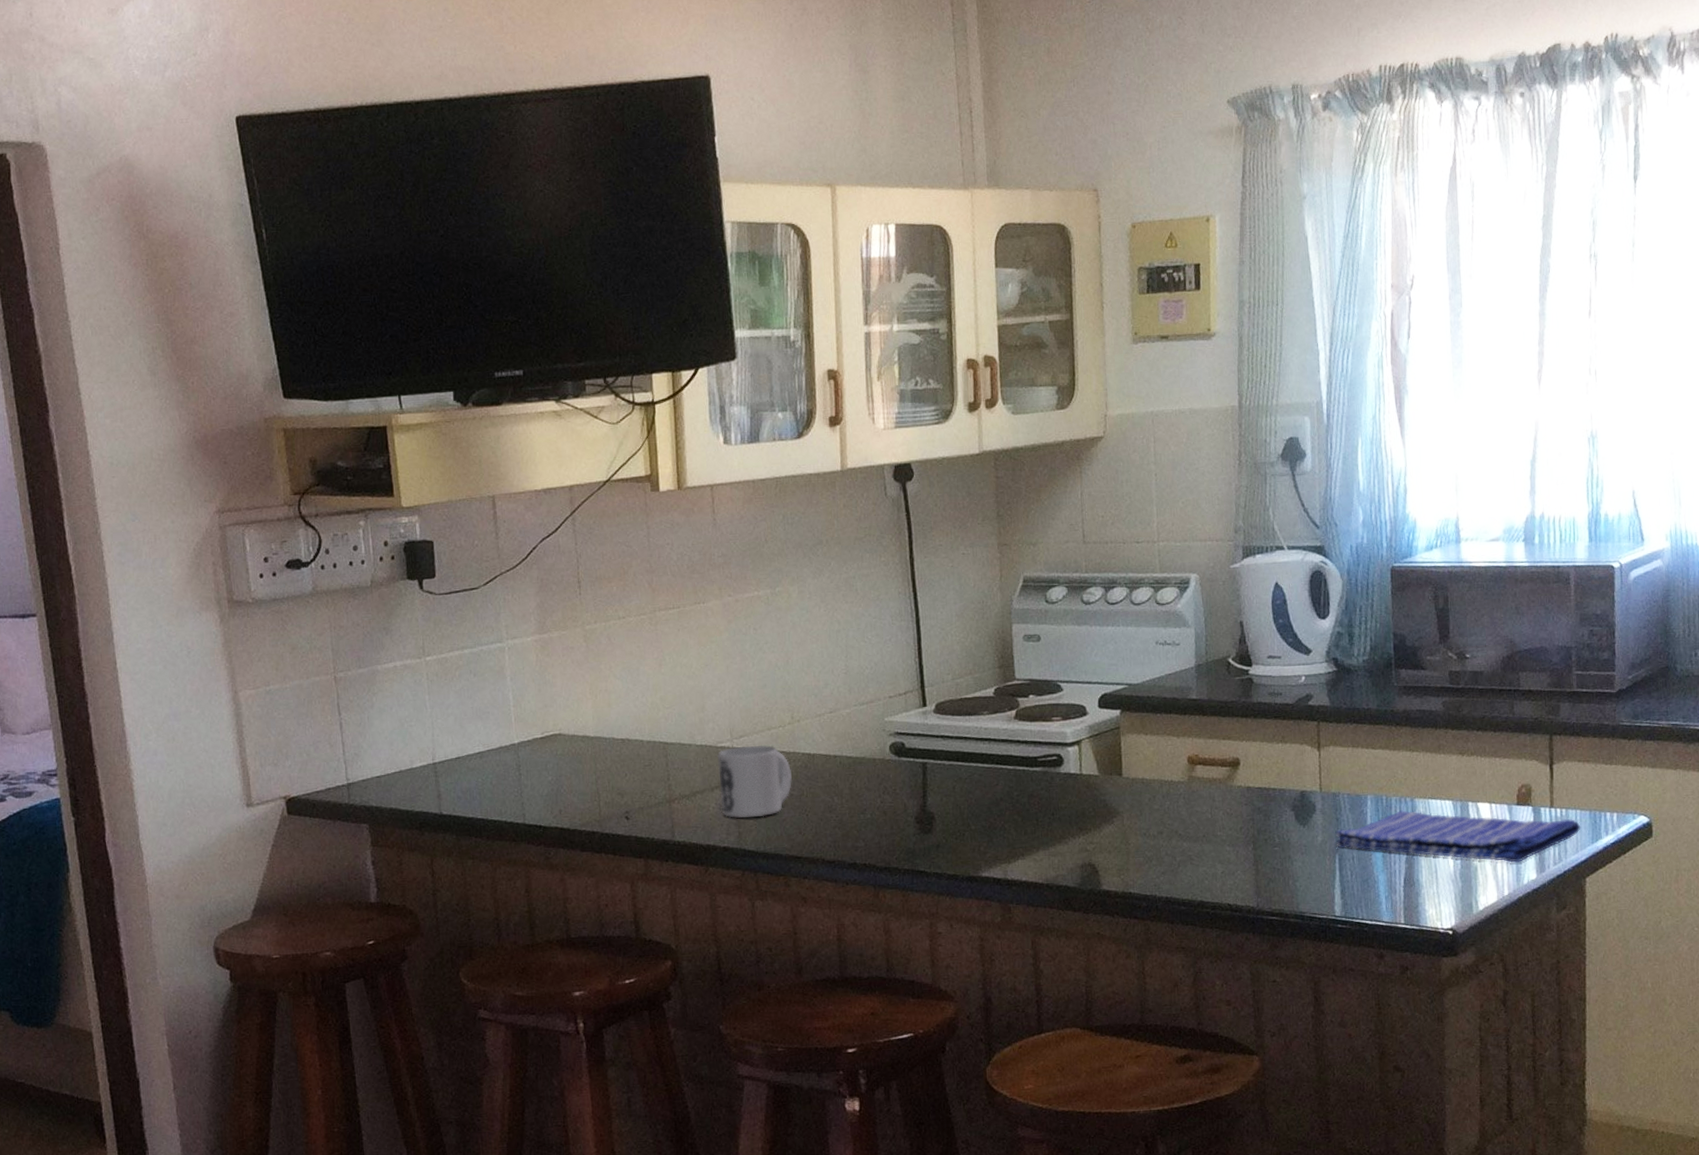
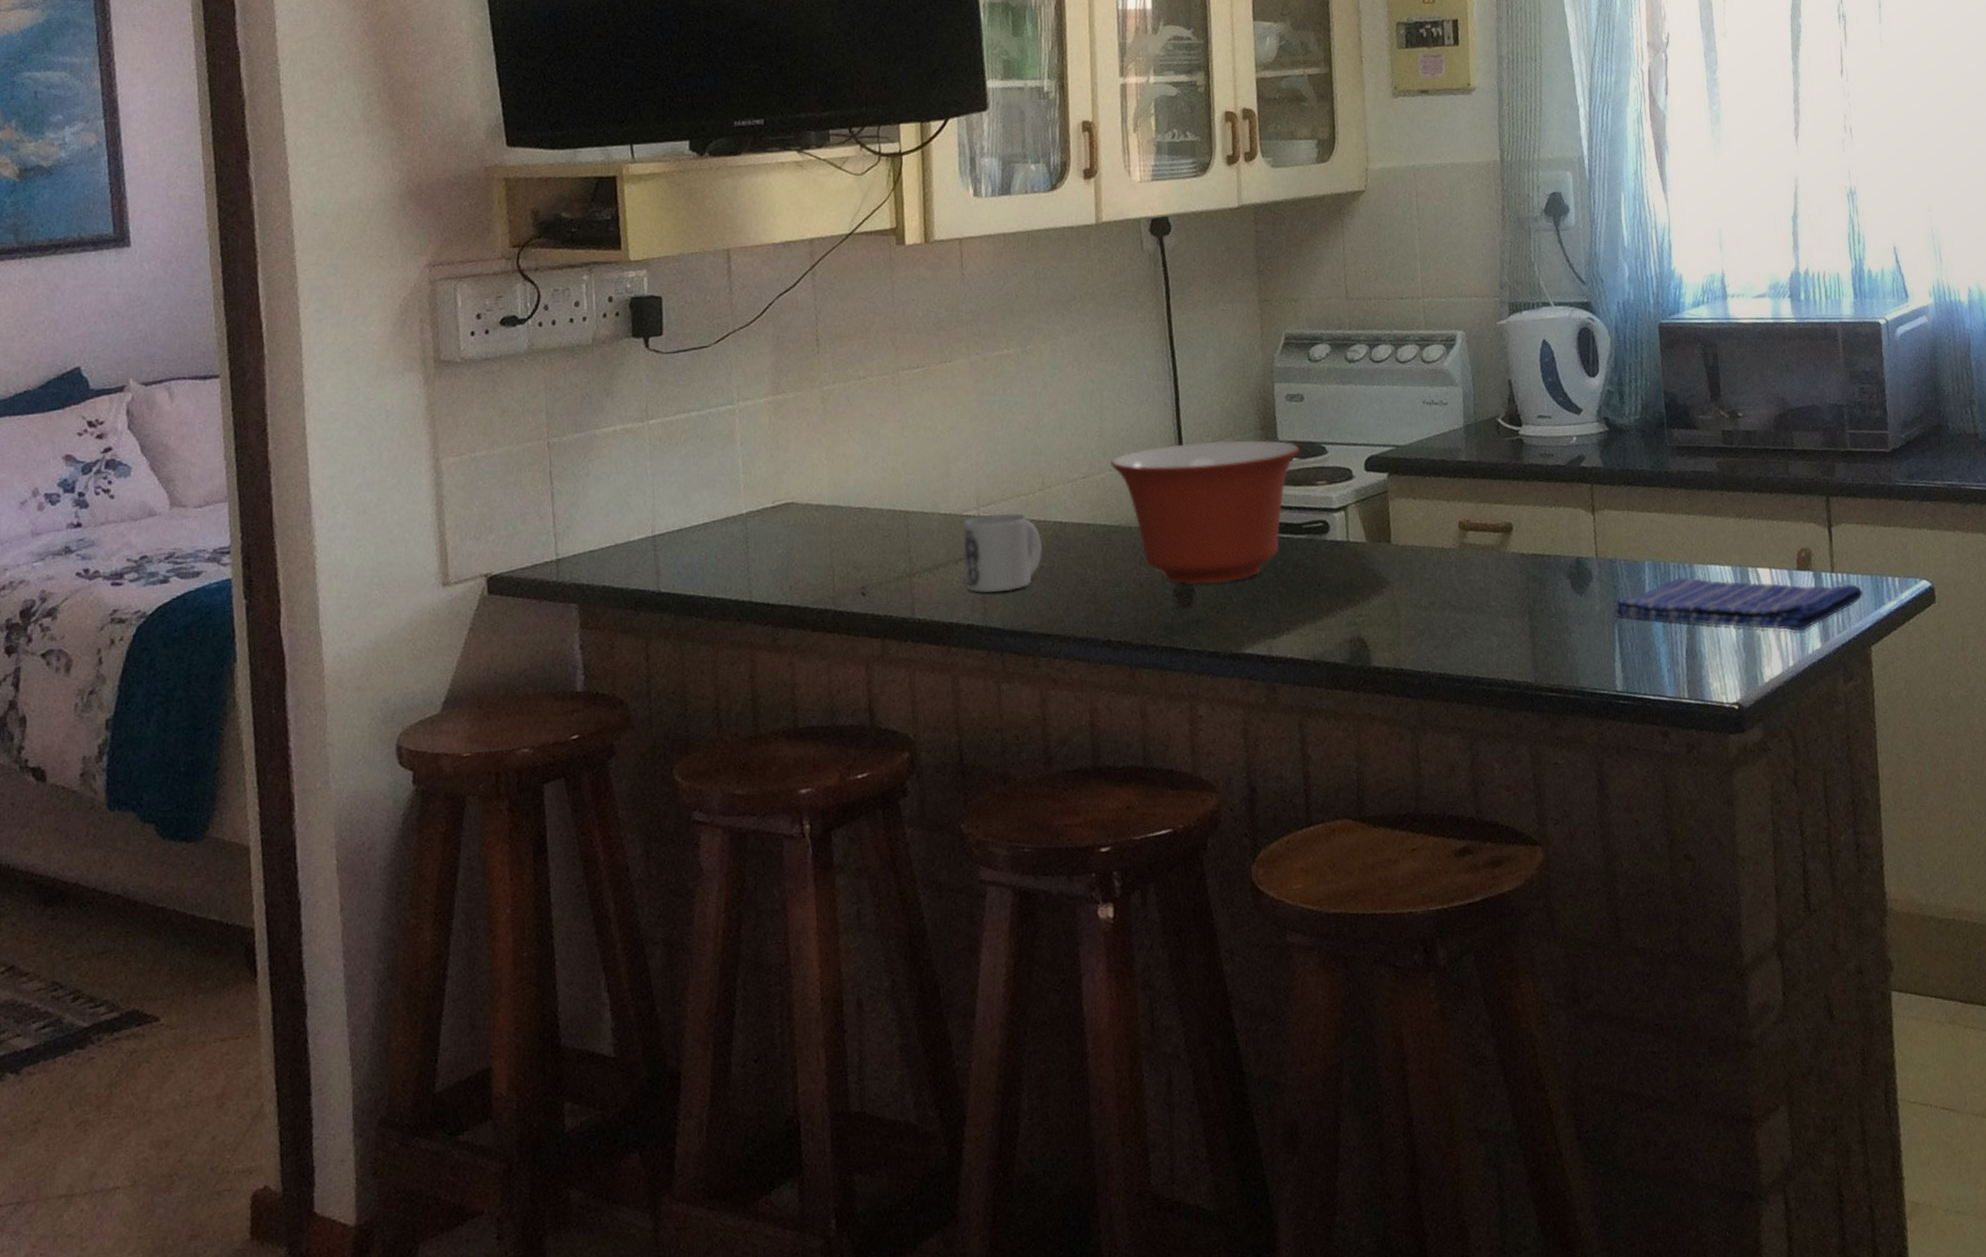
mixing bowl: none [856,678,1036,813] -> present [1111,440,1299,584]

